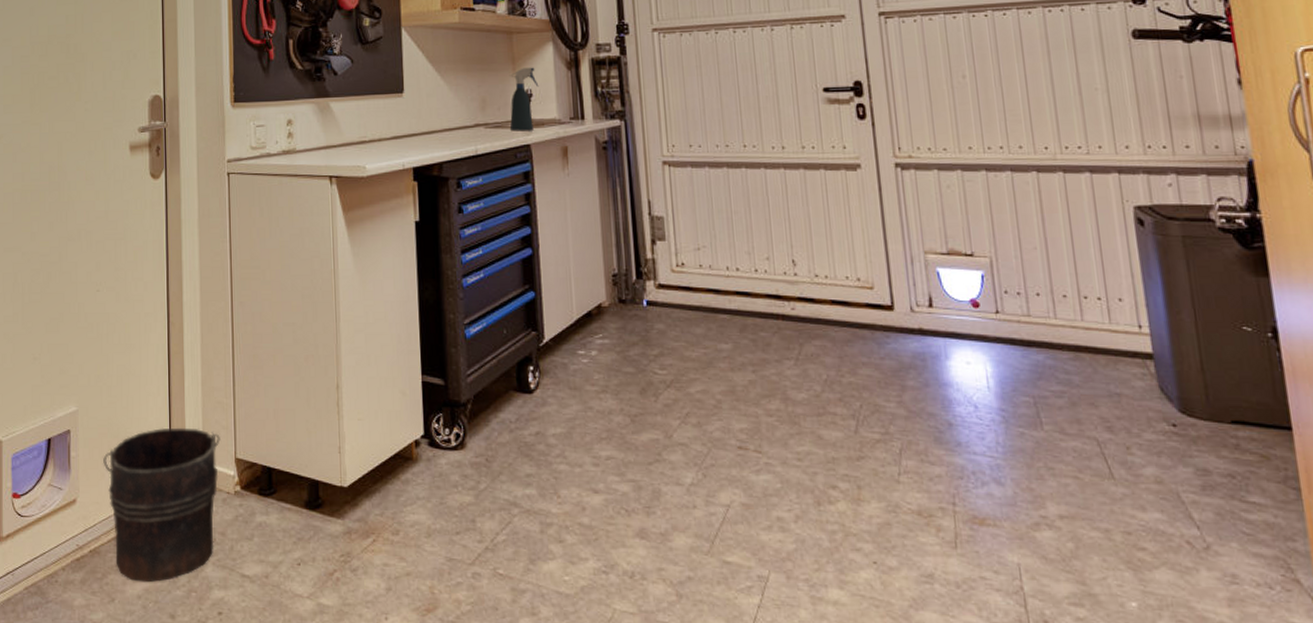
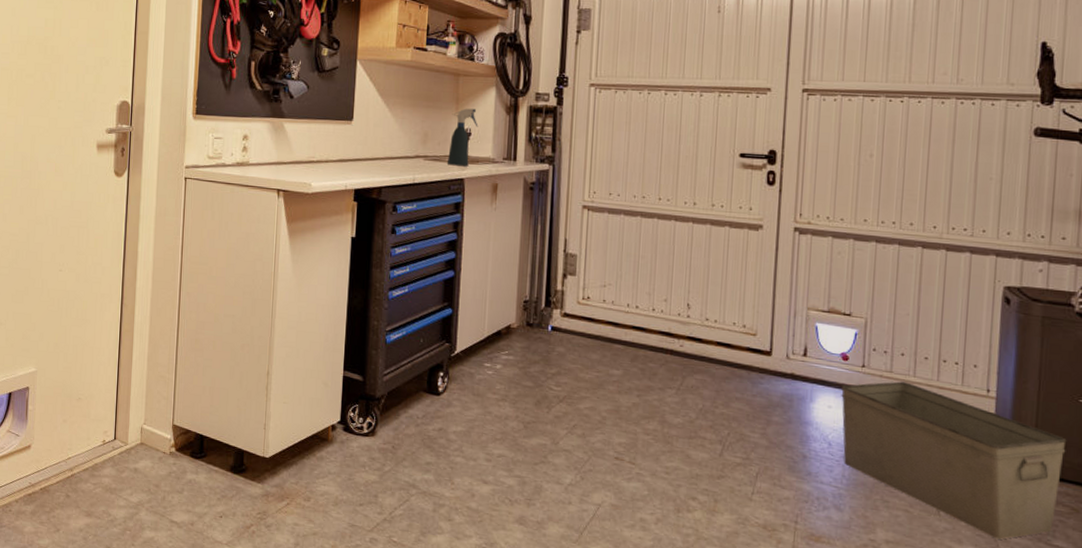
bucket: present [103,427,220,582] -> none [56,392,161,519]
storage bin: none [977,326,1245,501] -> present [841,381,1067,540]

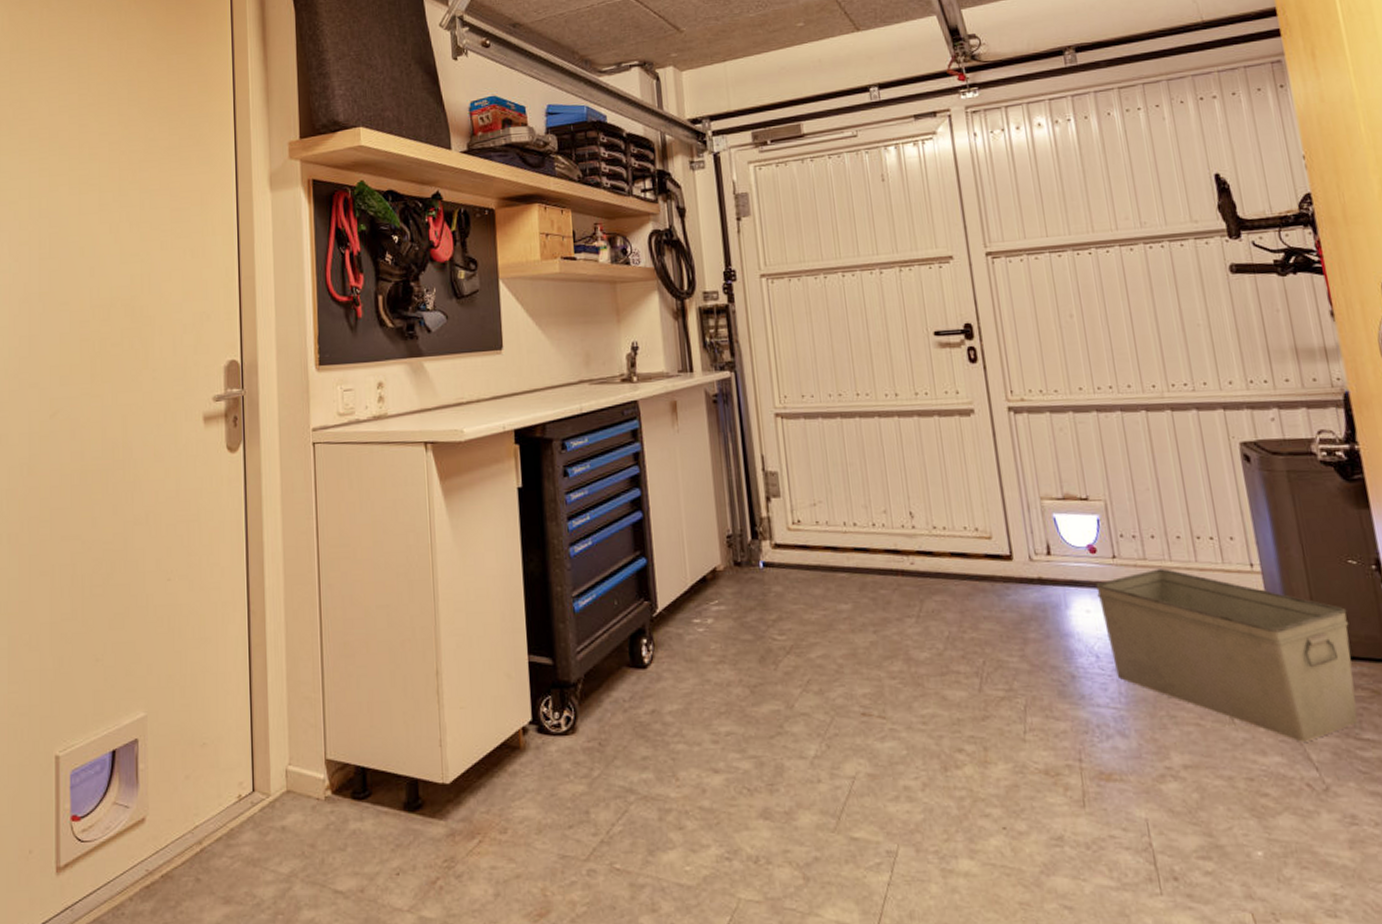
spray bottle: present [446,108,478,167] -> none [613,318,645,387]

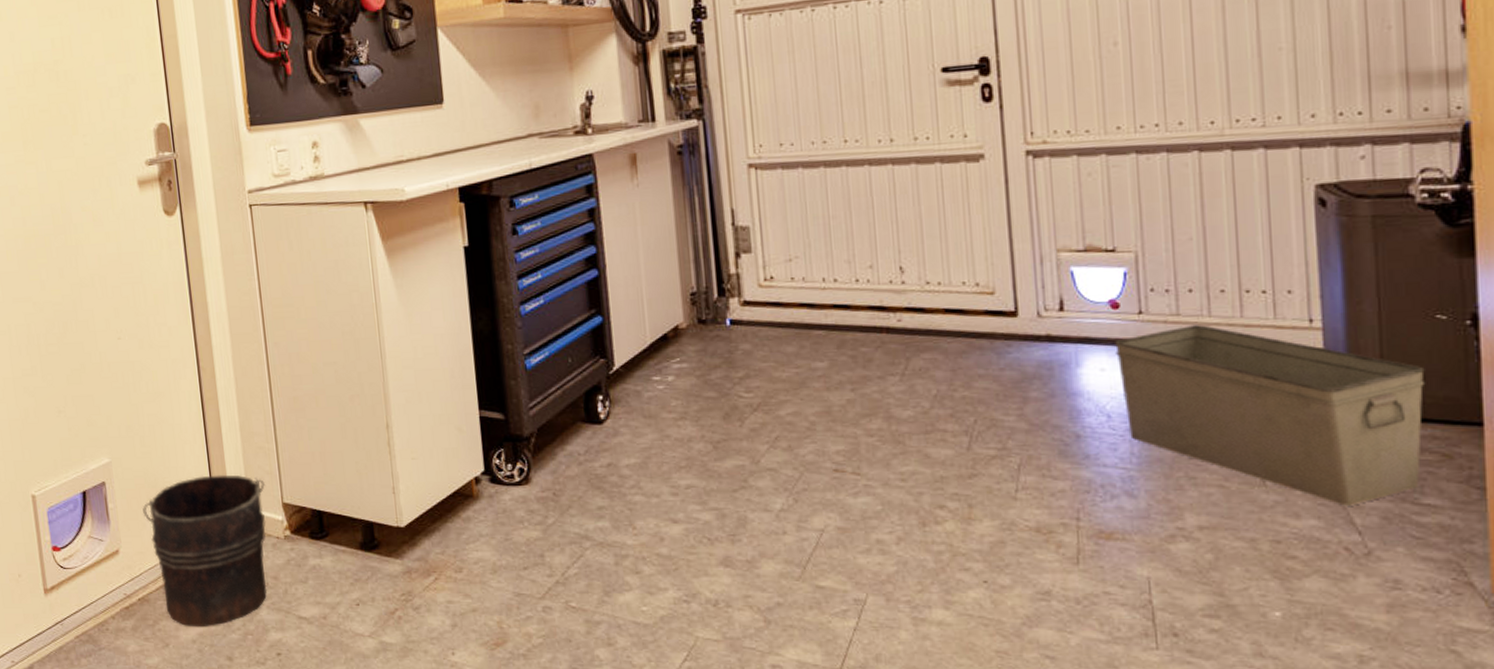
bucket: none [176,728,308,907] -> present [142,474,267,626]

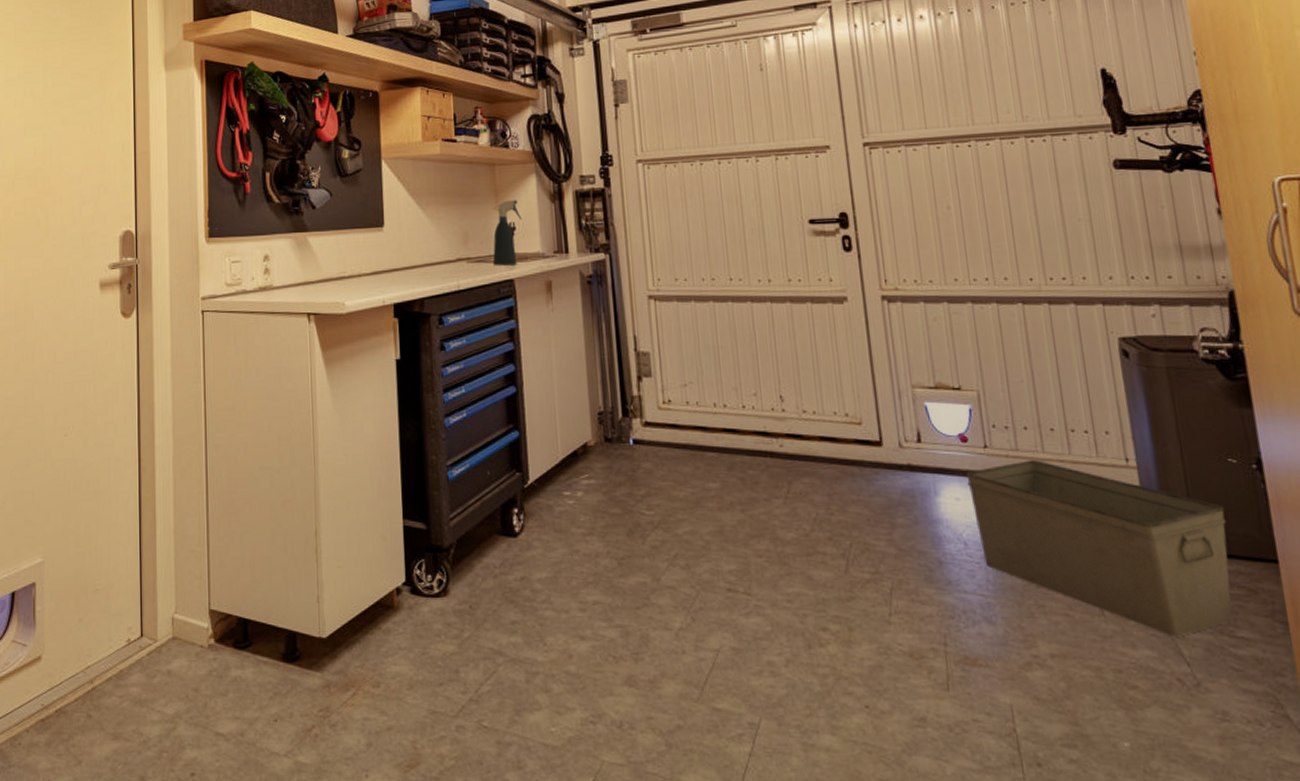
bucket: present [142,474,267,626] -> none [70,578,194,742]
spray bottle: none [565,64,601,140] -> present [491,200,522,266]

